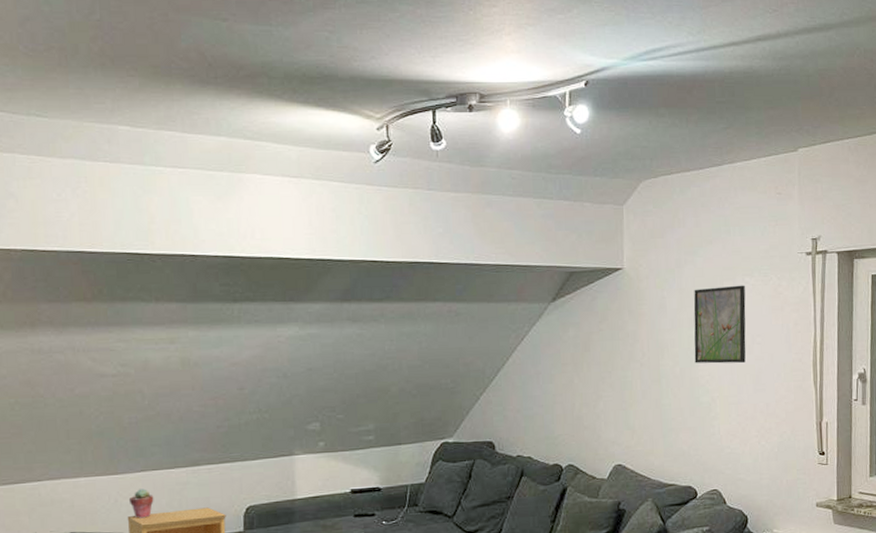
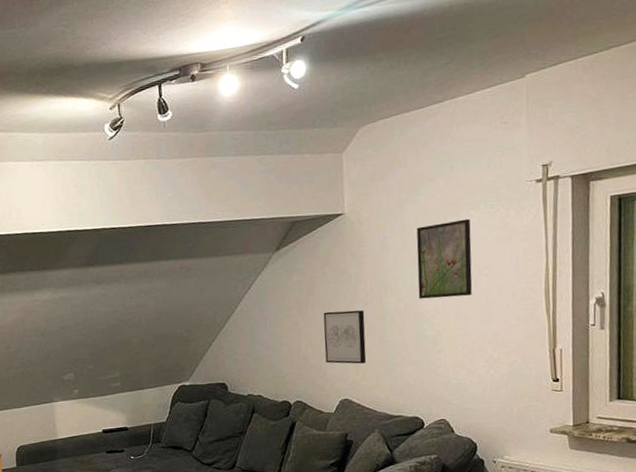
wall art: none [599,370,642,428] -> present [323,310,367,364]

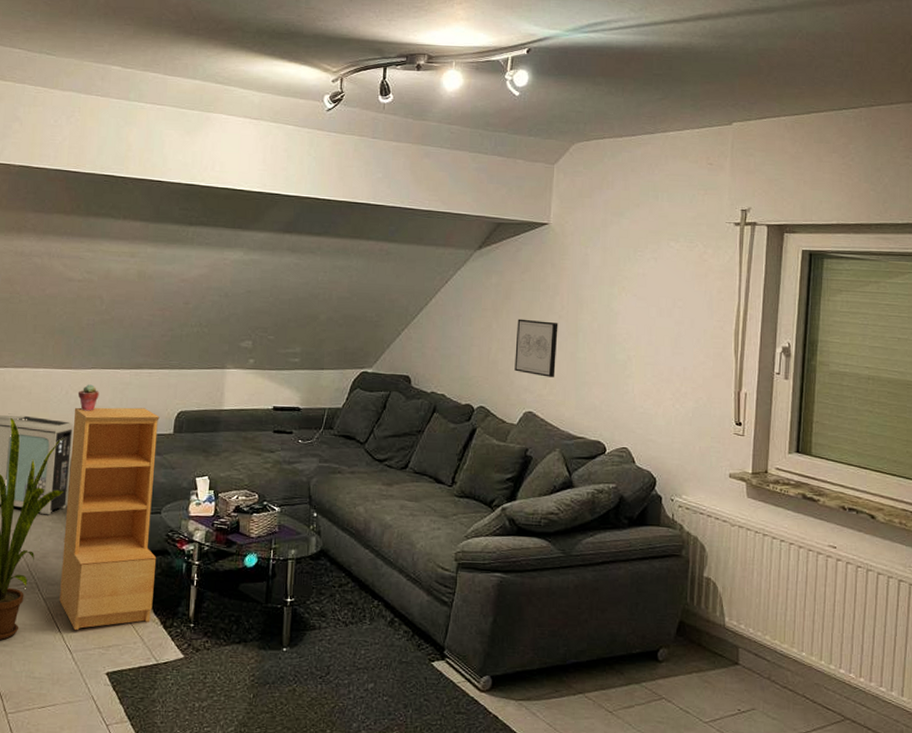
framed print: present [416,218,473,299] -> none [613,248,669,325]

